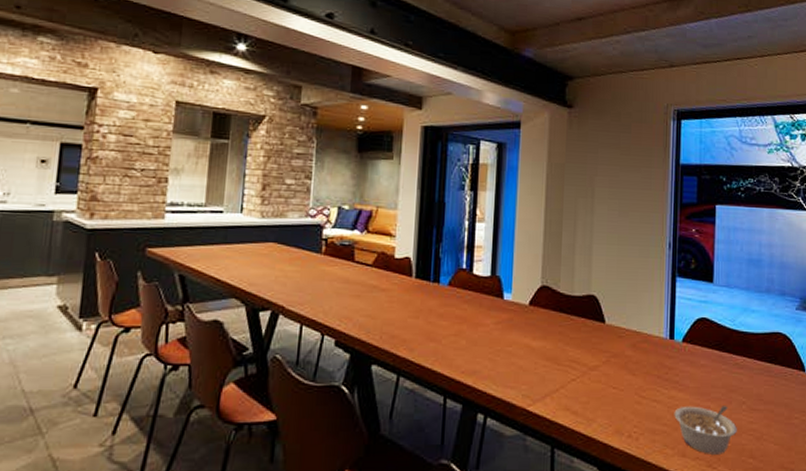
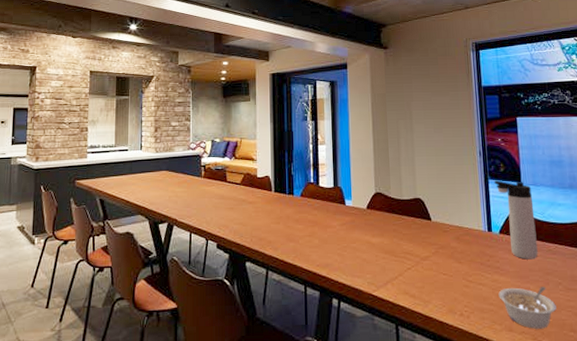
thermos bottle: none [682,278,724,374] -> present [494,180,538,260]

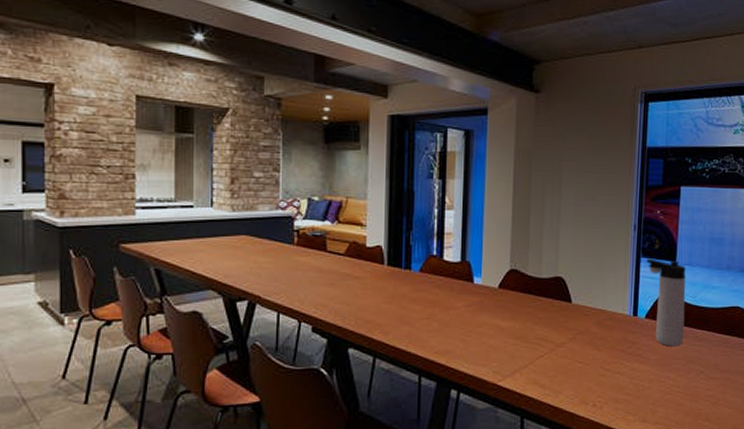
legume: present [498,287,557,329] -> none [636,375,695,419]

